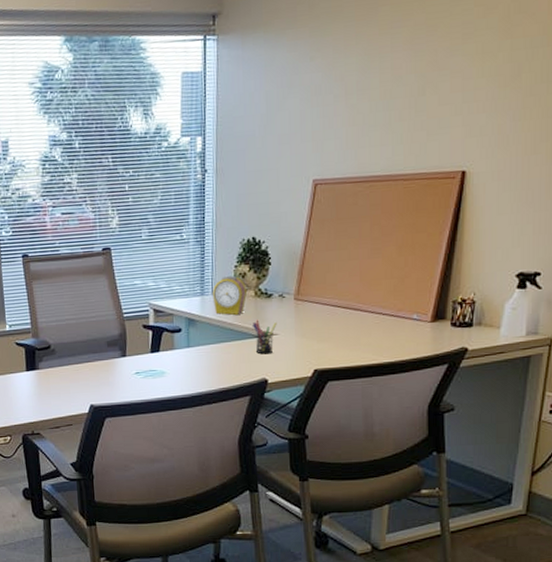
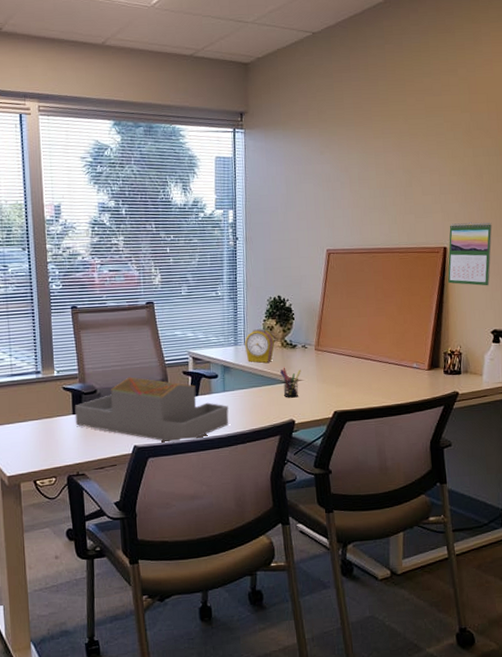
architectural model: none [28,331,193,403] -> present [74,377,229,443]
calendar: none [463,135,529,219] -> present [447,221,492,286]

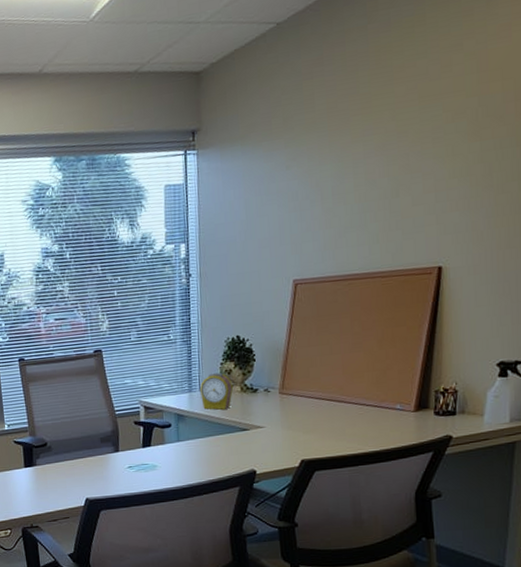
architectural model: present [74,377,229,443] -> none [26,428,184,495]
pen holder: present [279,367,301,398] -> none [239,413,263,447]
calendar: present [447,221,492,286] -> none [441,231,503,310]

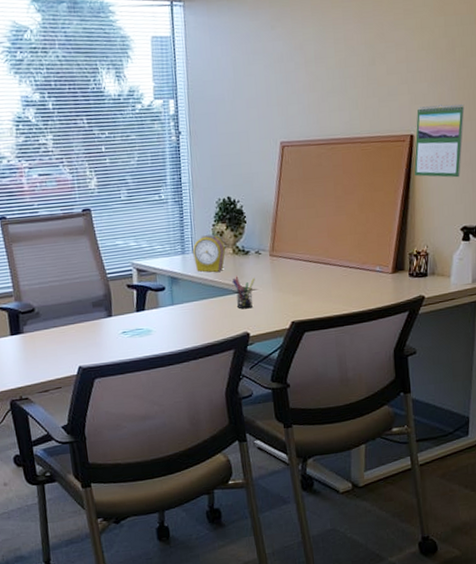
pen holder: none [239,413,263,447] -> present [232,276,255,309]
calendar: none [441,231,503,310] -> present [414,103,465,178]

